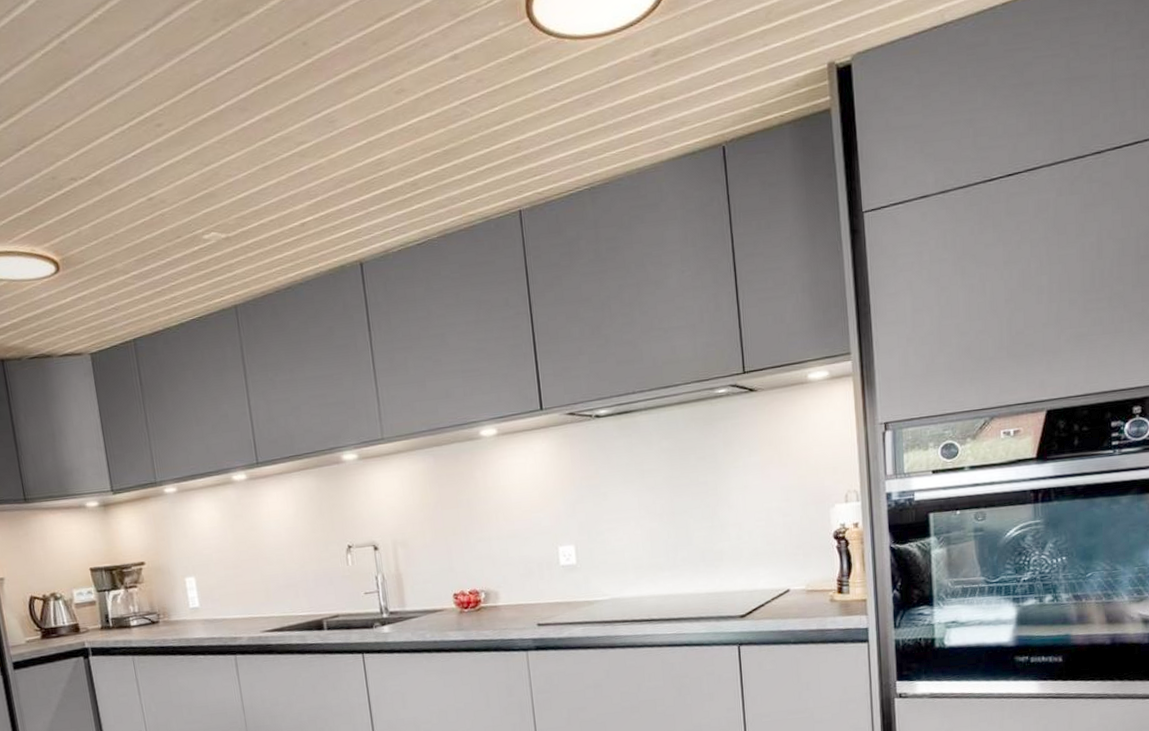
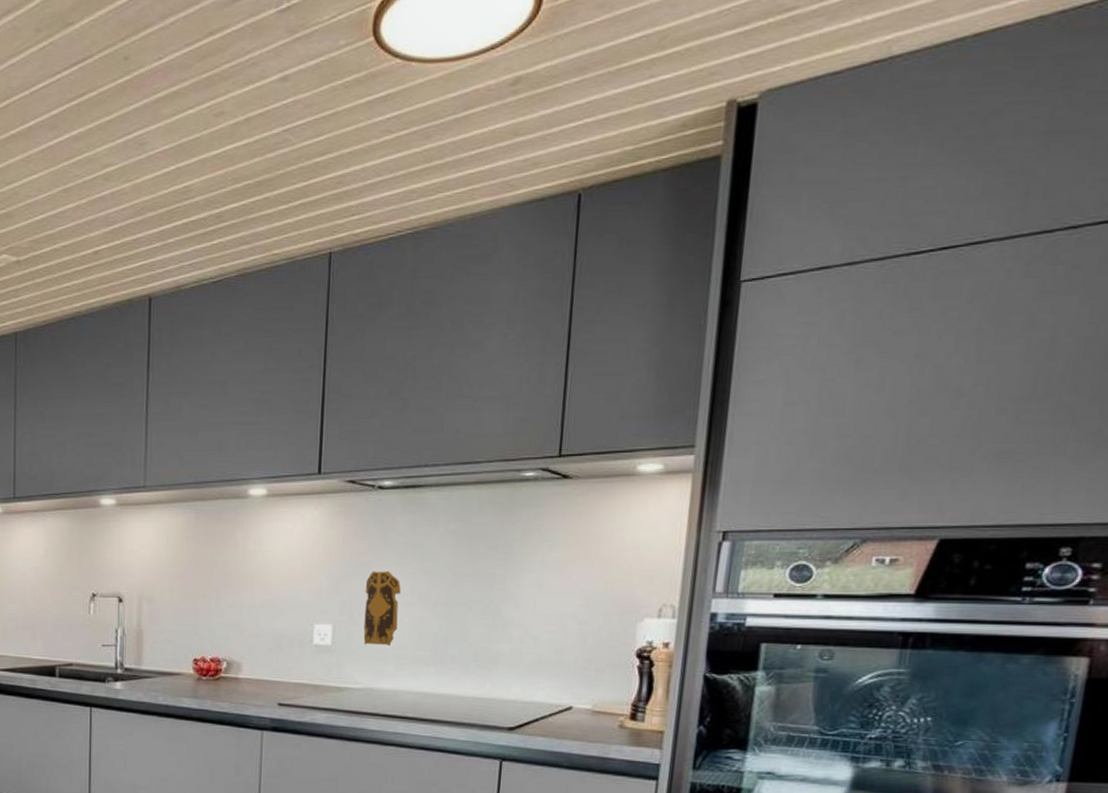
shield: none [598,491,633,560] -> present [363,571,401,646]

